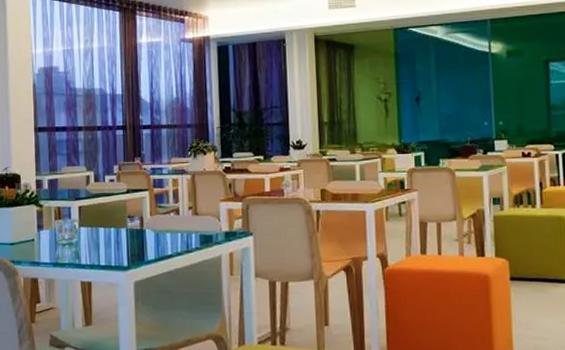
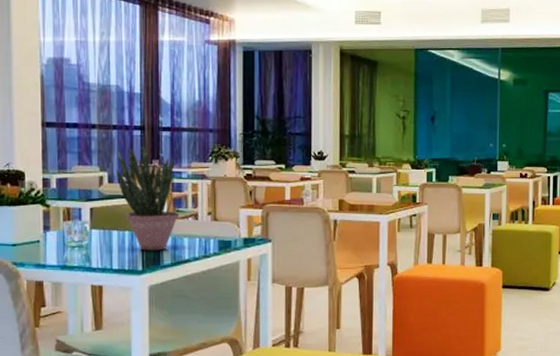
potted plant: none [101,143,162,247] -> present [116,144,180,251]

